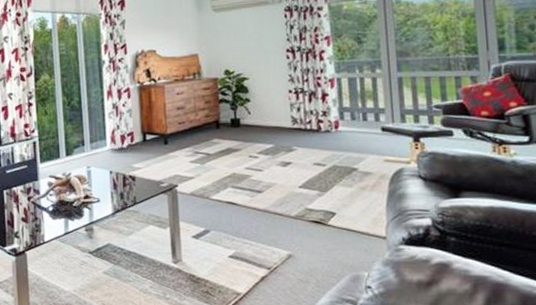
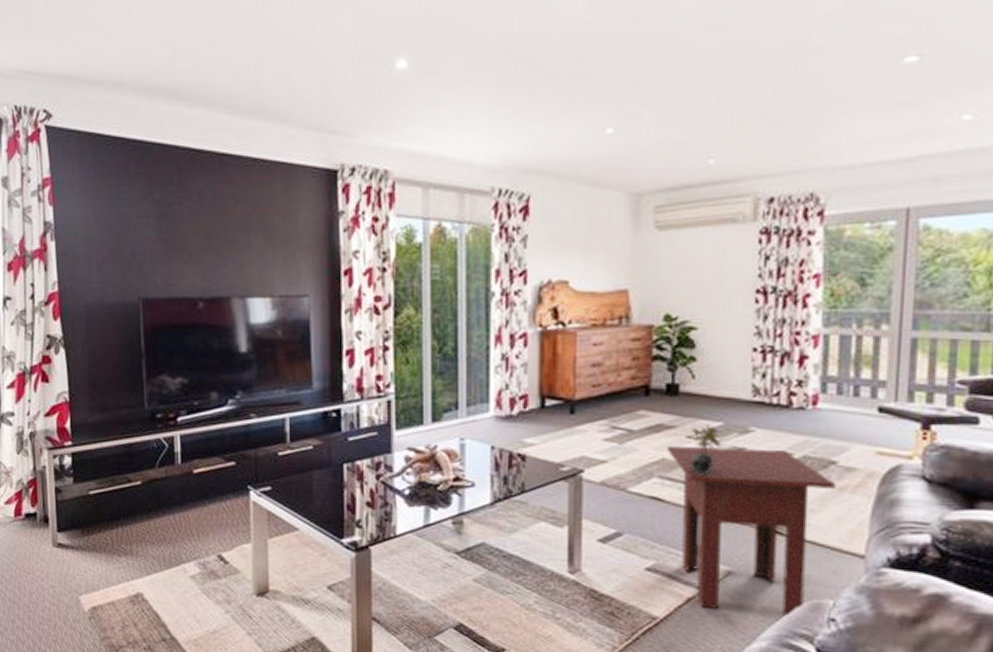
side table: none [235,162,359,286] -> present [666,447,836,616]
succulent plant: none [248,147,274,184] -> present [686,424,721,475]

